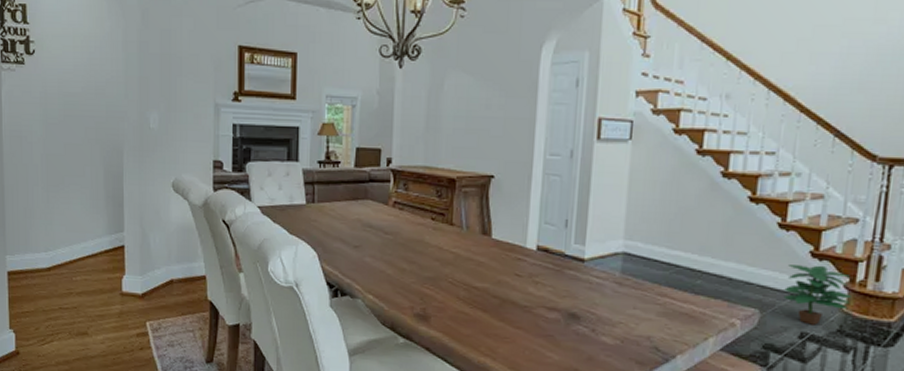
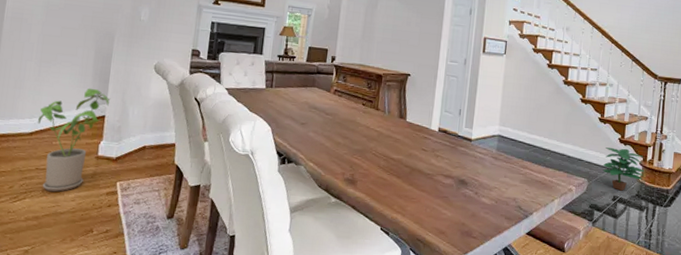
house plant: none [54,213,128,334] -> present [38,88,111,192]

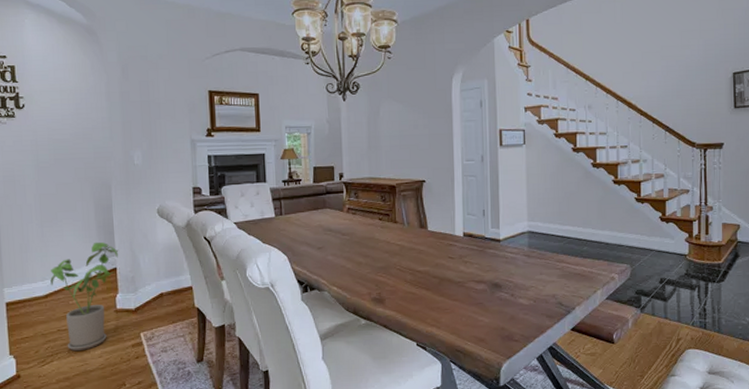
potted plant: present [602,147,644,191] -> none [645,226,691,272]

